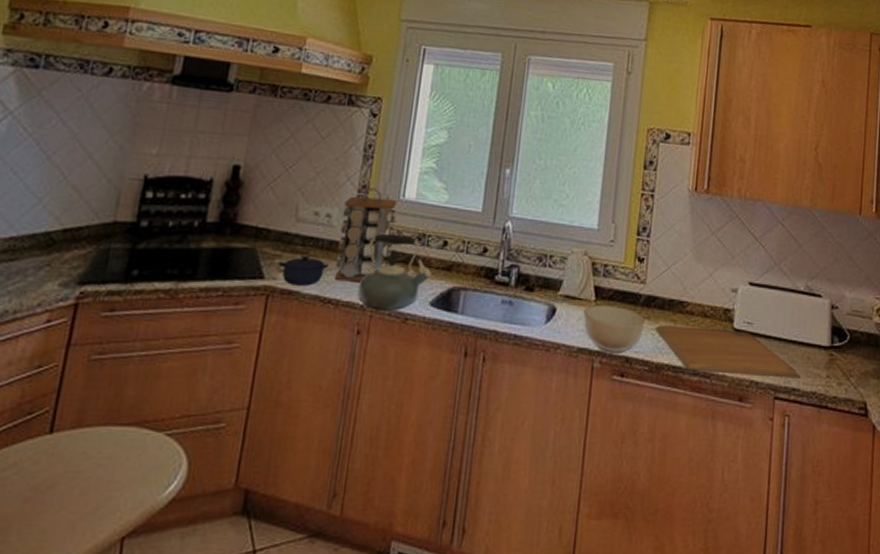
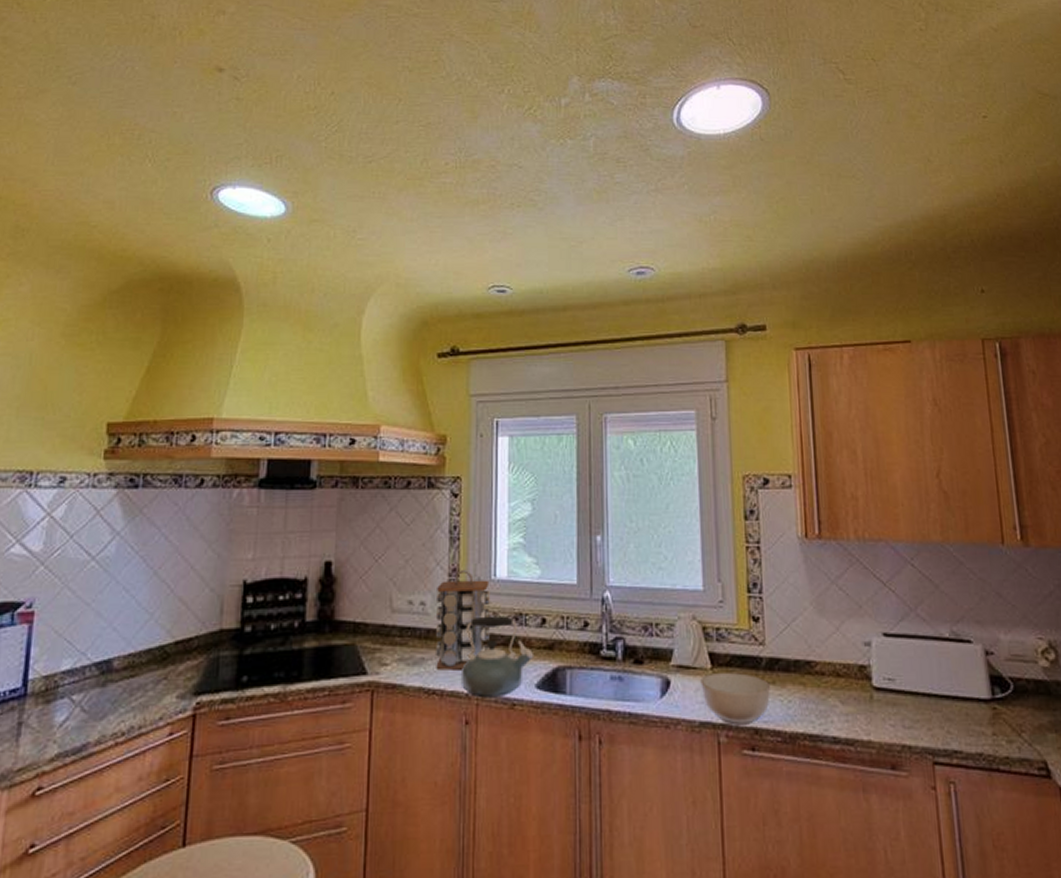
cooking pot: present [278,255,330,287] -> none [379,646,430,680]
chopping board: present [655,325,801,379] -> none [782,689,961,740]

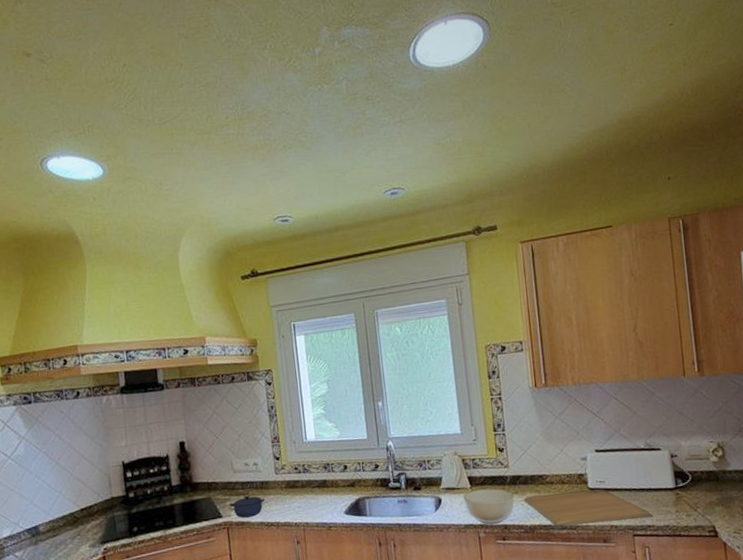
cooking pot: none [379,646,430,680] -> present [229,495,265,519]
spice rack: present [436,570,491,672] -> none [264,437,308,510]
kettle: present [460,616,535,698] -> none [289,467,342,525]
chopping board: none [782,689,961,740] -> present [523,489,653,527]

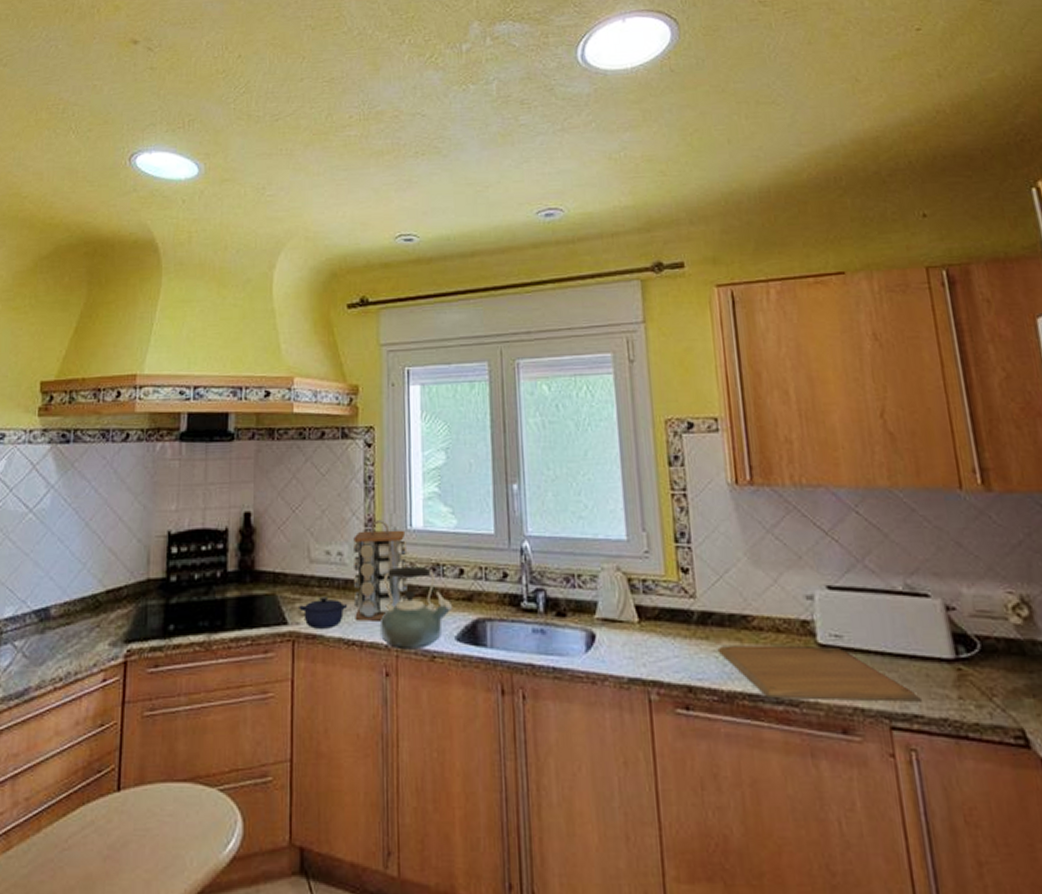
spice rack: none [264,437,308,510] -> present [353,520,409,623]
kettle: none [289,467,342,525] -> present [379,566,453,650]
bowl: present [463,488,515,525] -> none [627,625,705,682]

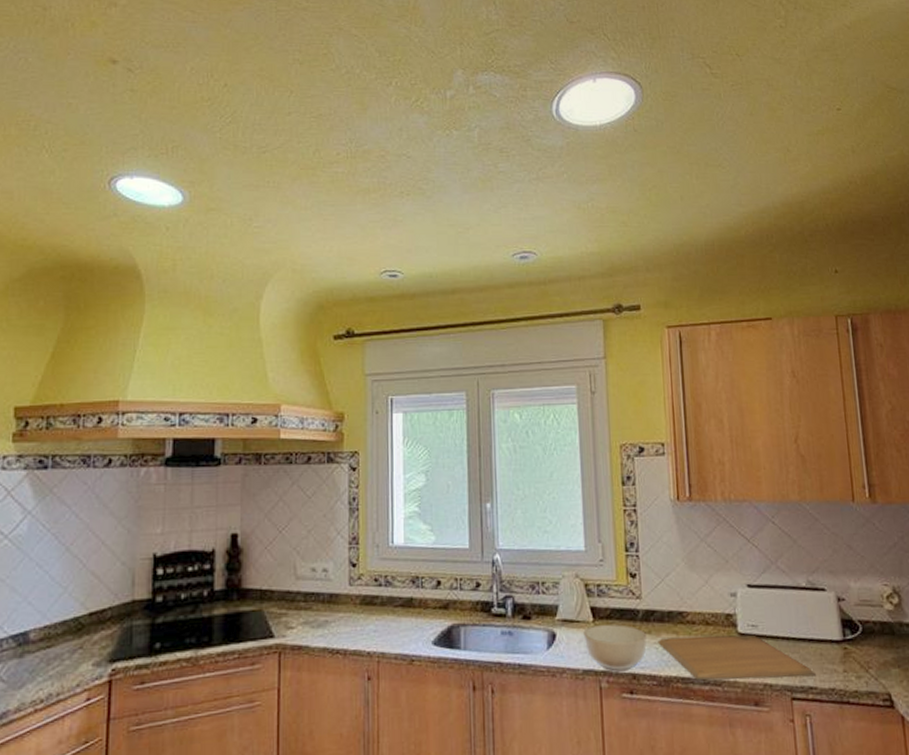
cooking pot: present [299,596,348,630] -> none [285,610,333,642]
spice rack: present [353,520,409,623] -> none [338,538,390,632]
kettle: present [379,566,453,650] -> none [362,579,431,656]
bowl: none [627,625,705,682] -> present [583,624,647,672]

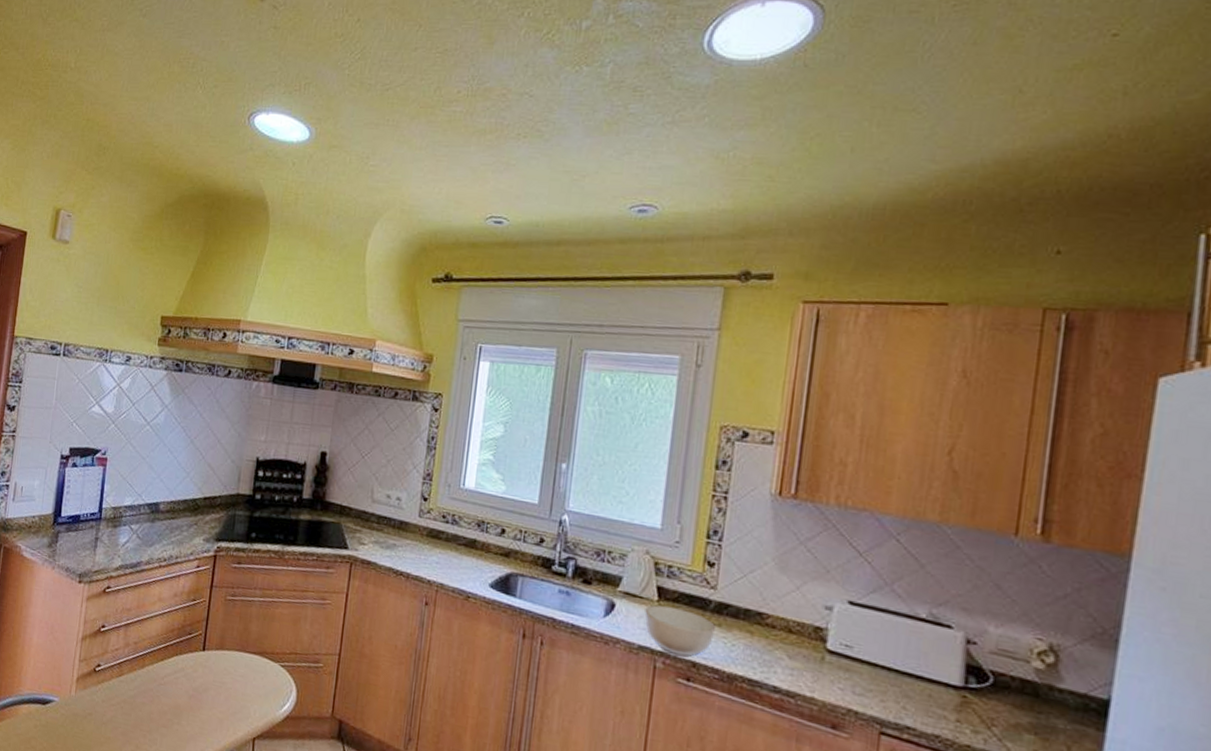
chopping board: present [657,634,816,681] -> none [727,634,918,717]

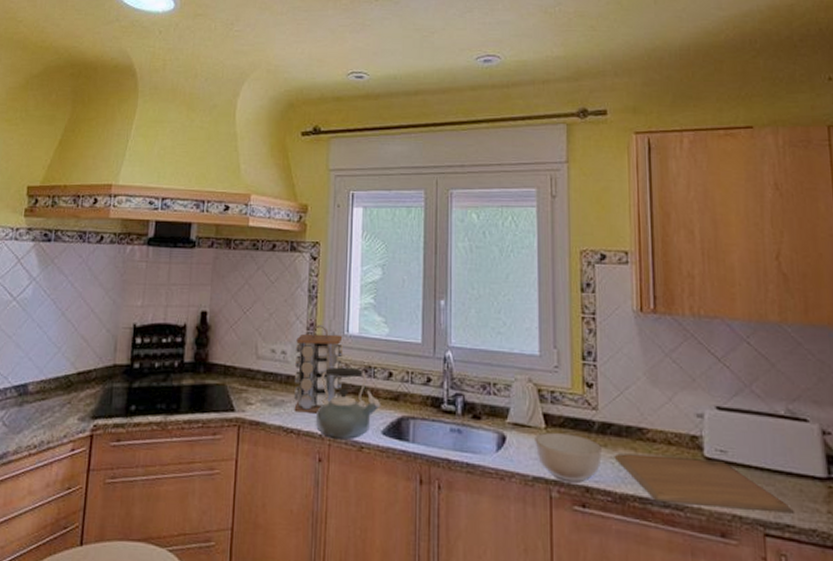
spice rack: none [405,476,459,561] -> present [294,325,343,415]
kettle: none [425,518,492,589] -> present [315,367,381,441]
chopping board: none [727,634,918,717] -> present [614,453,794,514]

